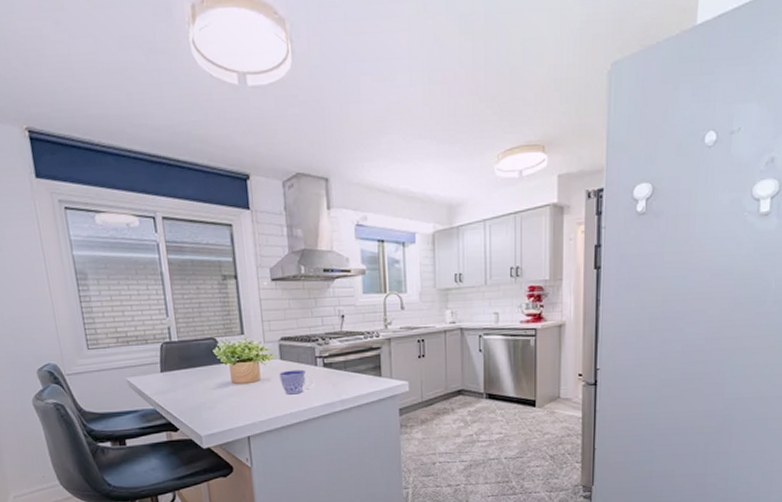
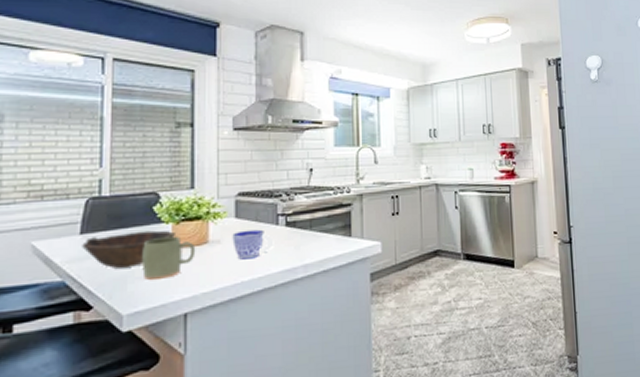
bowl: none [163,370,233,400] -> present [82,230,175,269]
mug: none [209,374,251,409] -> present [142,236,196,280]

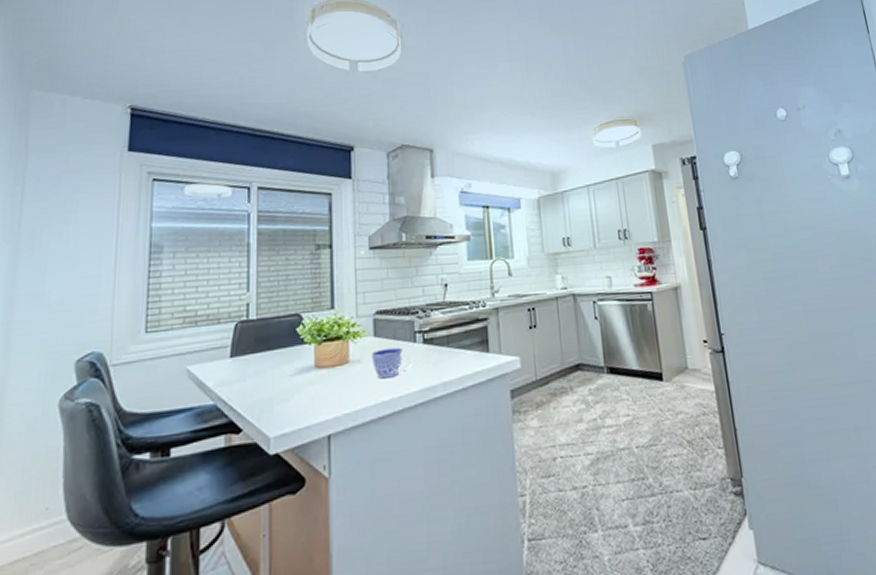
bowl: present [82,230,175,269] -> none [232,351,317,391]
mug: present [142,236,196,280] -> none [287,356,338,401]

